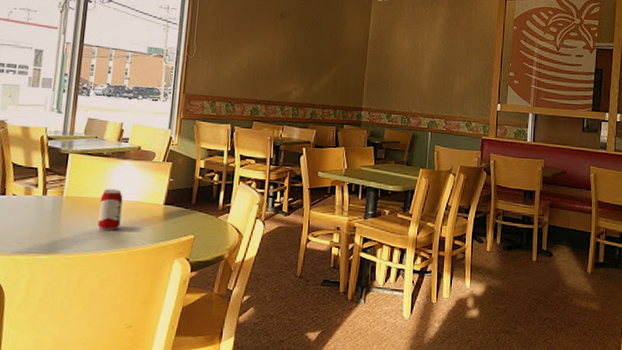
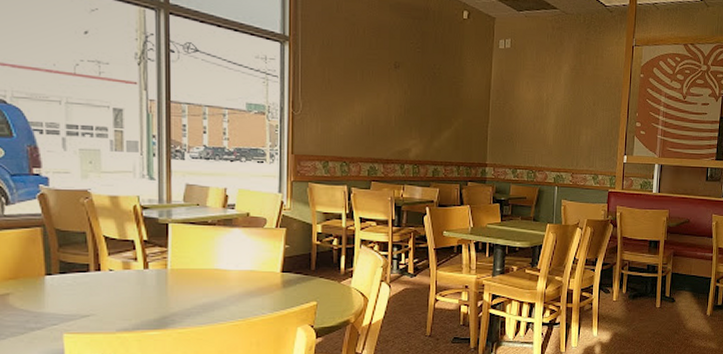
beverage can: present [97,189,123,230] -> none [210,259,235,301]

